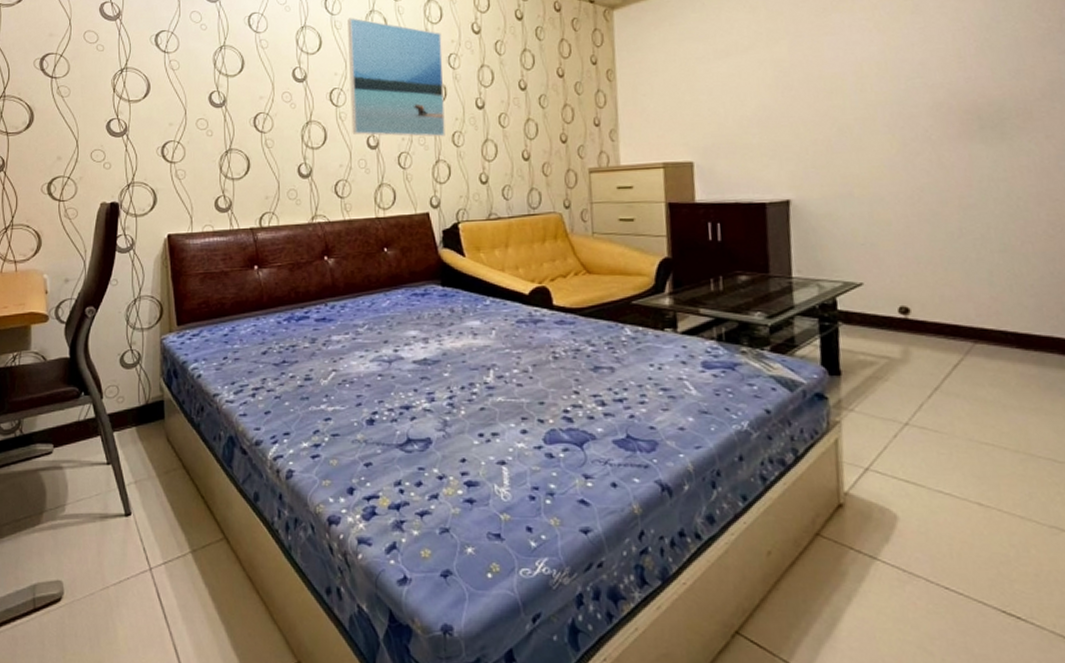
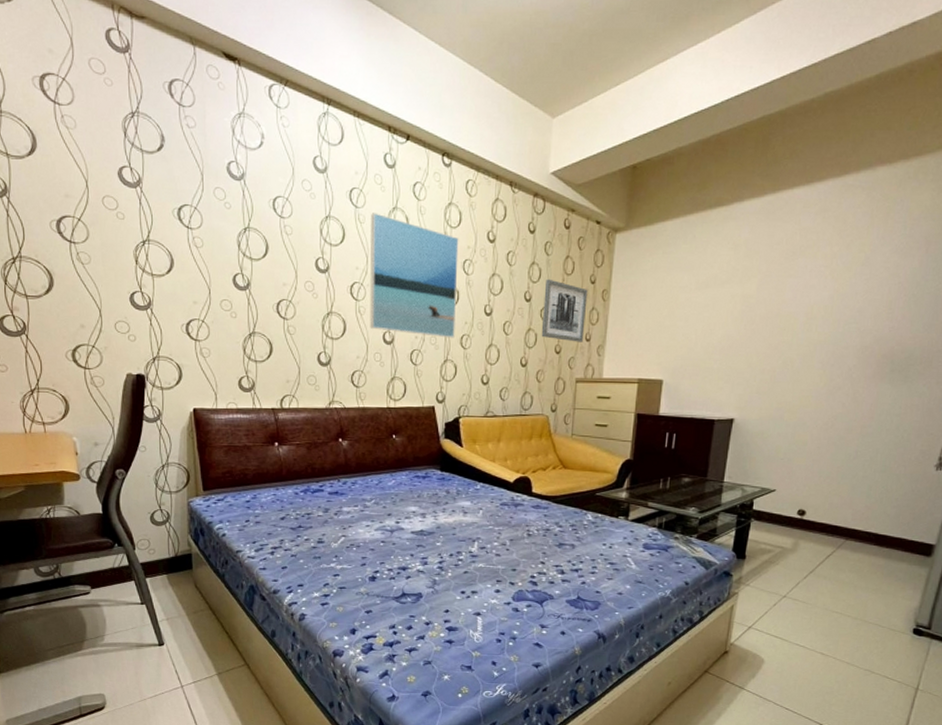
wall art: none [540,64,592,129] -> present [541,279,588,342]

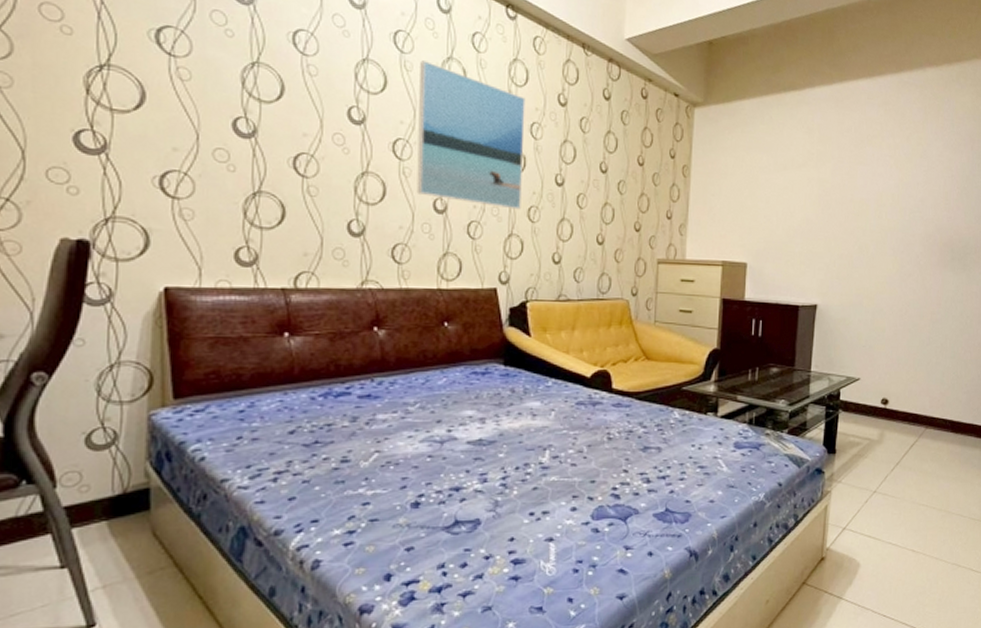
wall art: present [541,279,588,342] -> none [619,150,668,220]

